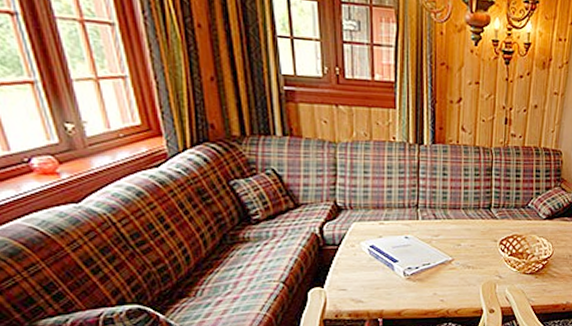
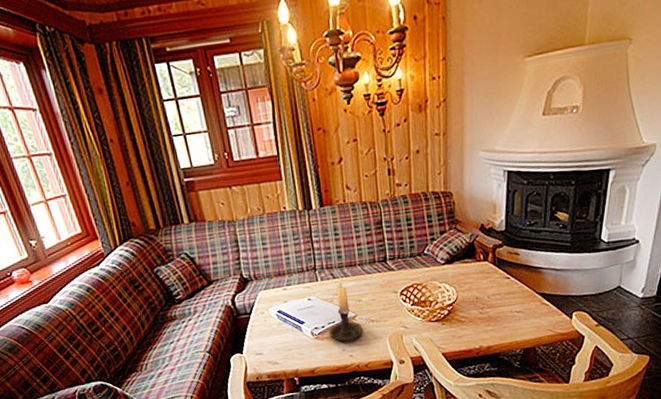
candle holder: none [422,218,458,286] -> present [328,277,363,343]

